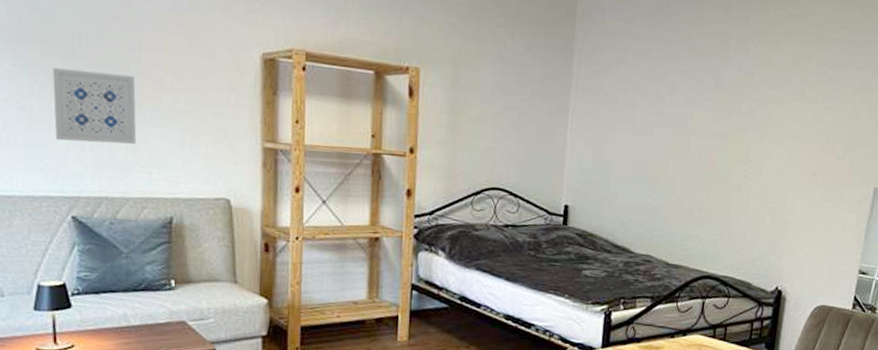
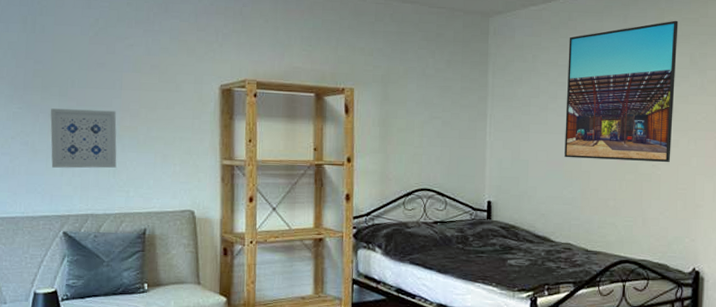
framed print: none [650,15,784,174] -> present [564,20,679,163]

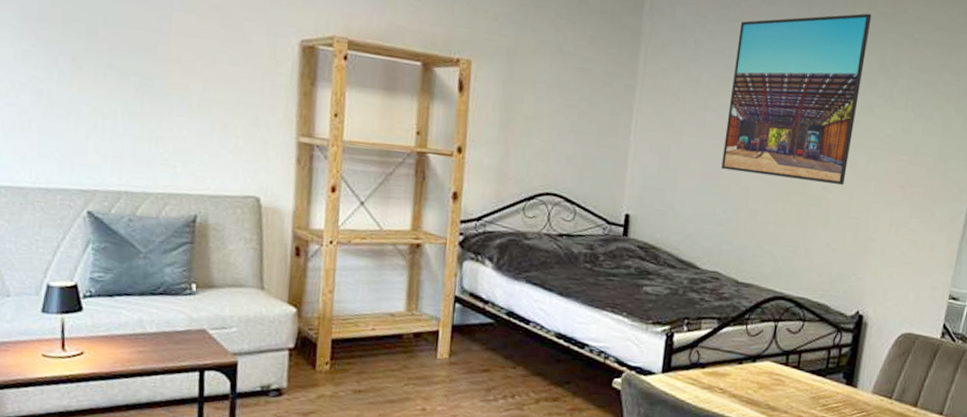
wall art: present [50,108,117,169] -> none [73,50,162,135]

